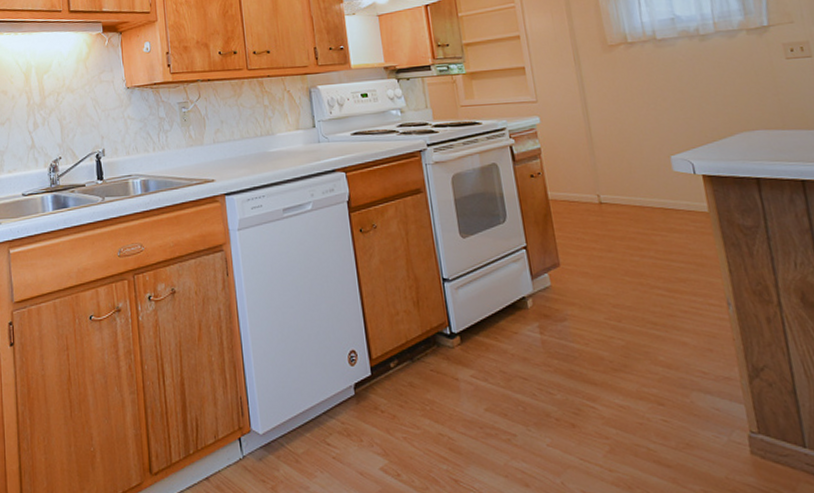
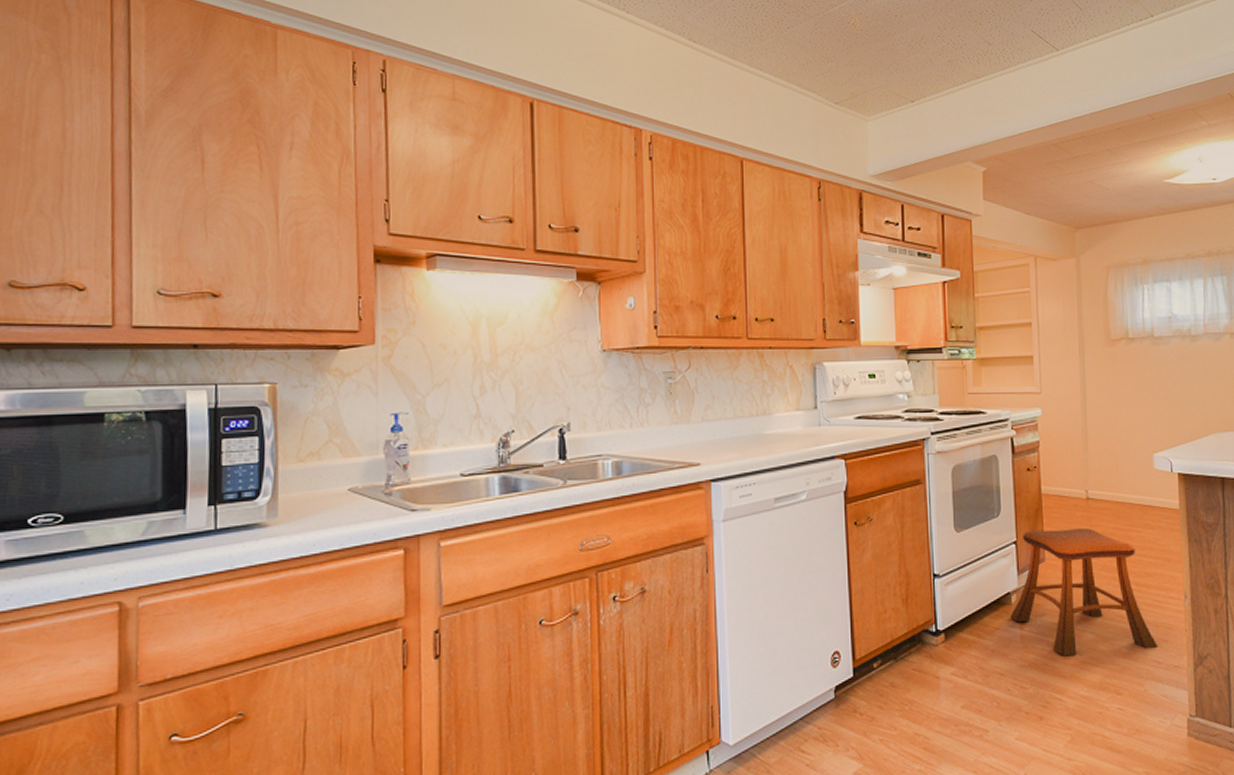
stool: none [527,232,702,363] -> present [1010,527,1158,657]

